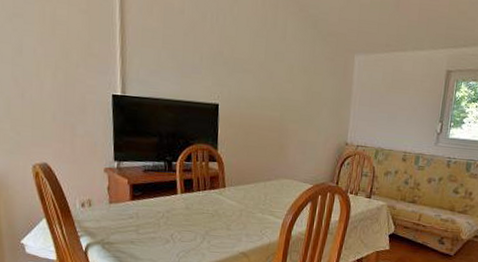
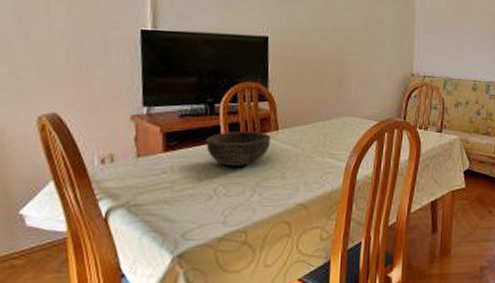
bowl: none [165,186,219,217] -> present [206,131,271,166]

